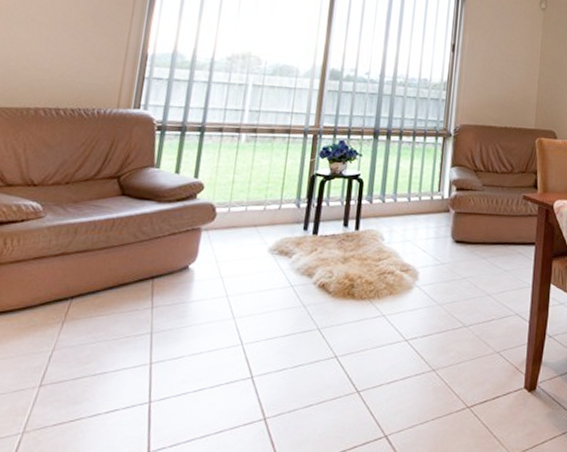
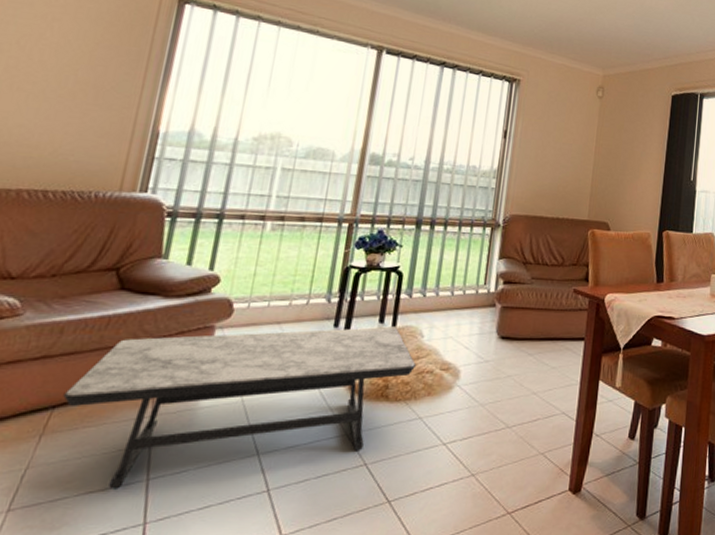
coffee table: none [79,230,379,371] -> present [63,326,417,489]

